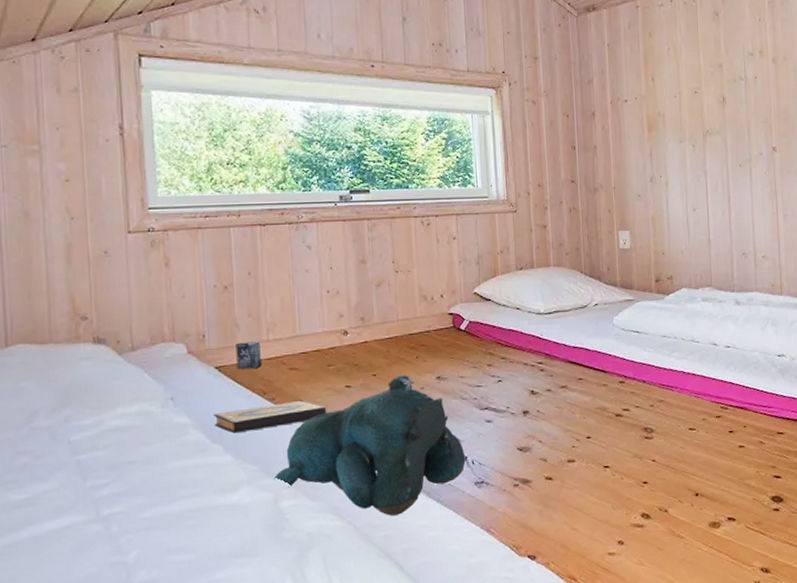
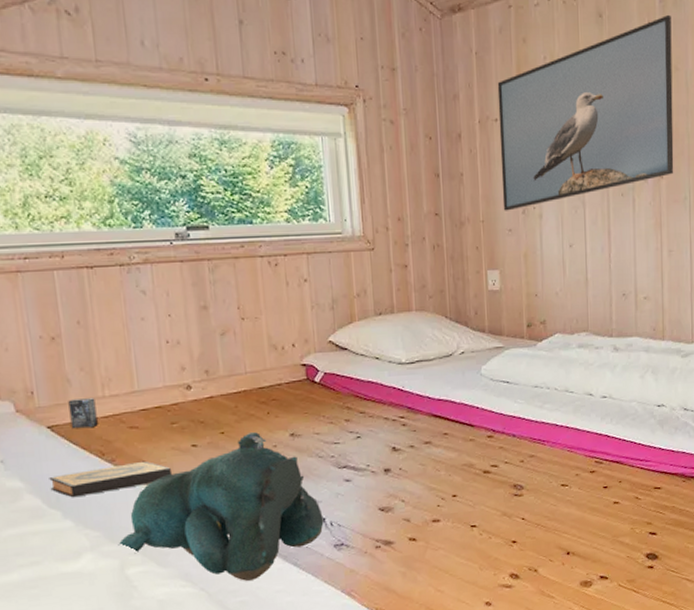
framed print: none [627,13,786,179] -> present [497,14,674,211]

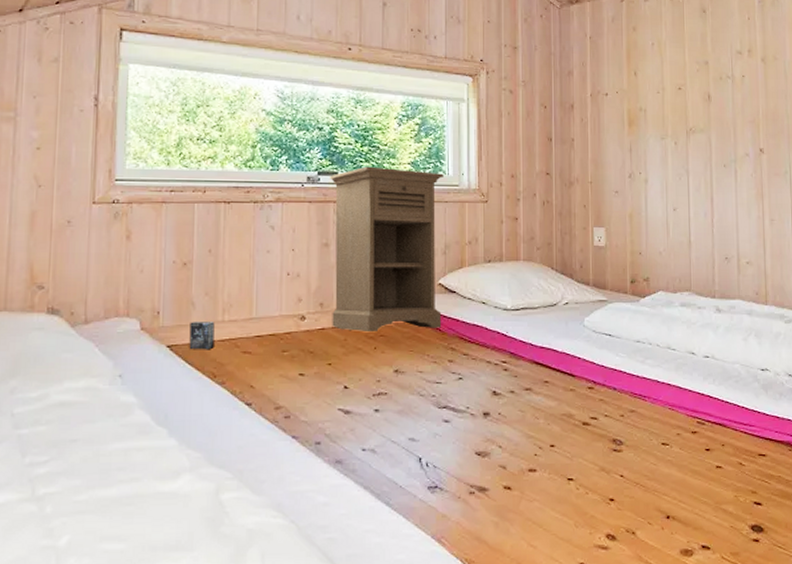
hardback book: present [49,461,171,498] -> none [160,386,277,417]
teddy bear: present [118,432,324,581] -> none [216,366,420,517]
nightstand: none [200,217,336,398] -> present [330,166,444,333]
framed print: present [497,14,674,211] -> none [608,12,775,175]

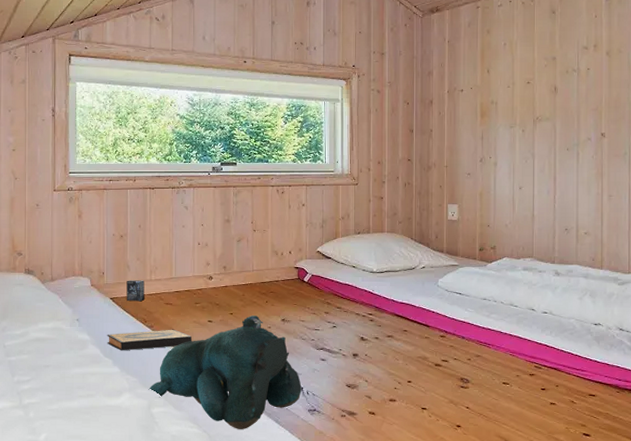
hardback book: none [160,386,277,417] -> present [107,329,191,351]
teddy bear: none [216,366,420,517] -> present [148,316,302,429]
nightstand: present [330,166,444,333] -> none [230,157,321,290]

